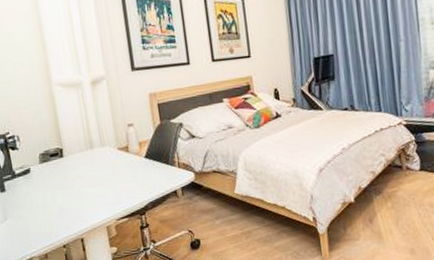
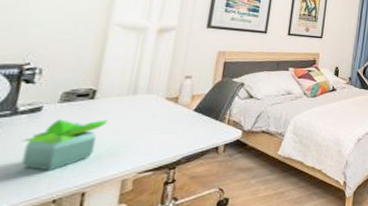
potted plant: none [26,174,80,222] -> present [21,119,108,171]

